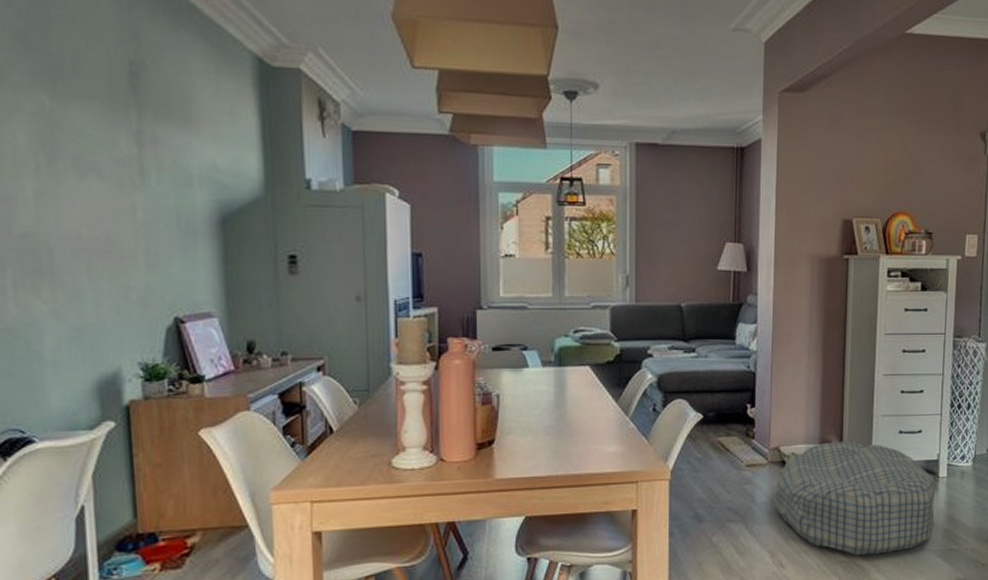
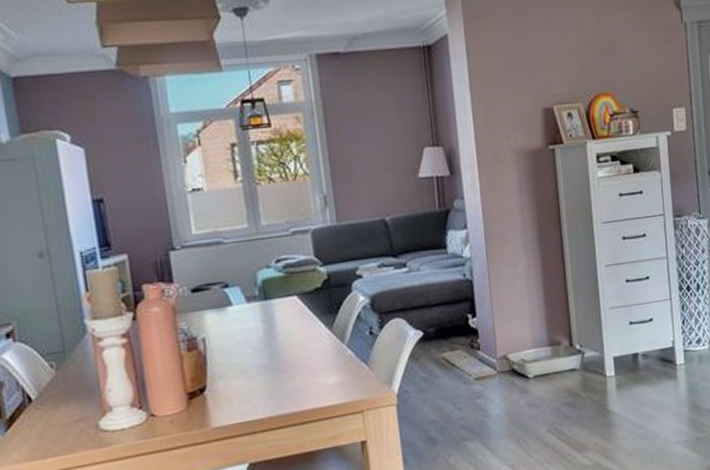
dog bed: present [773,440,936,556] -> none [507,338,678,459]

